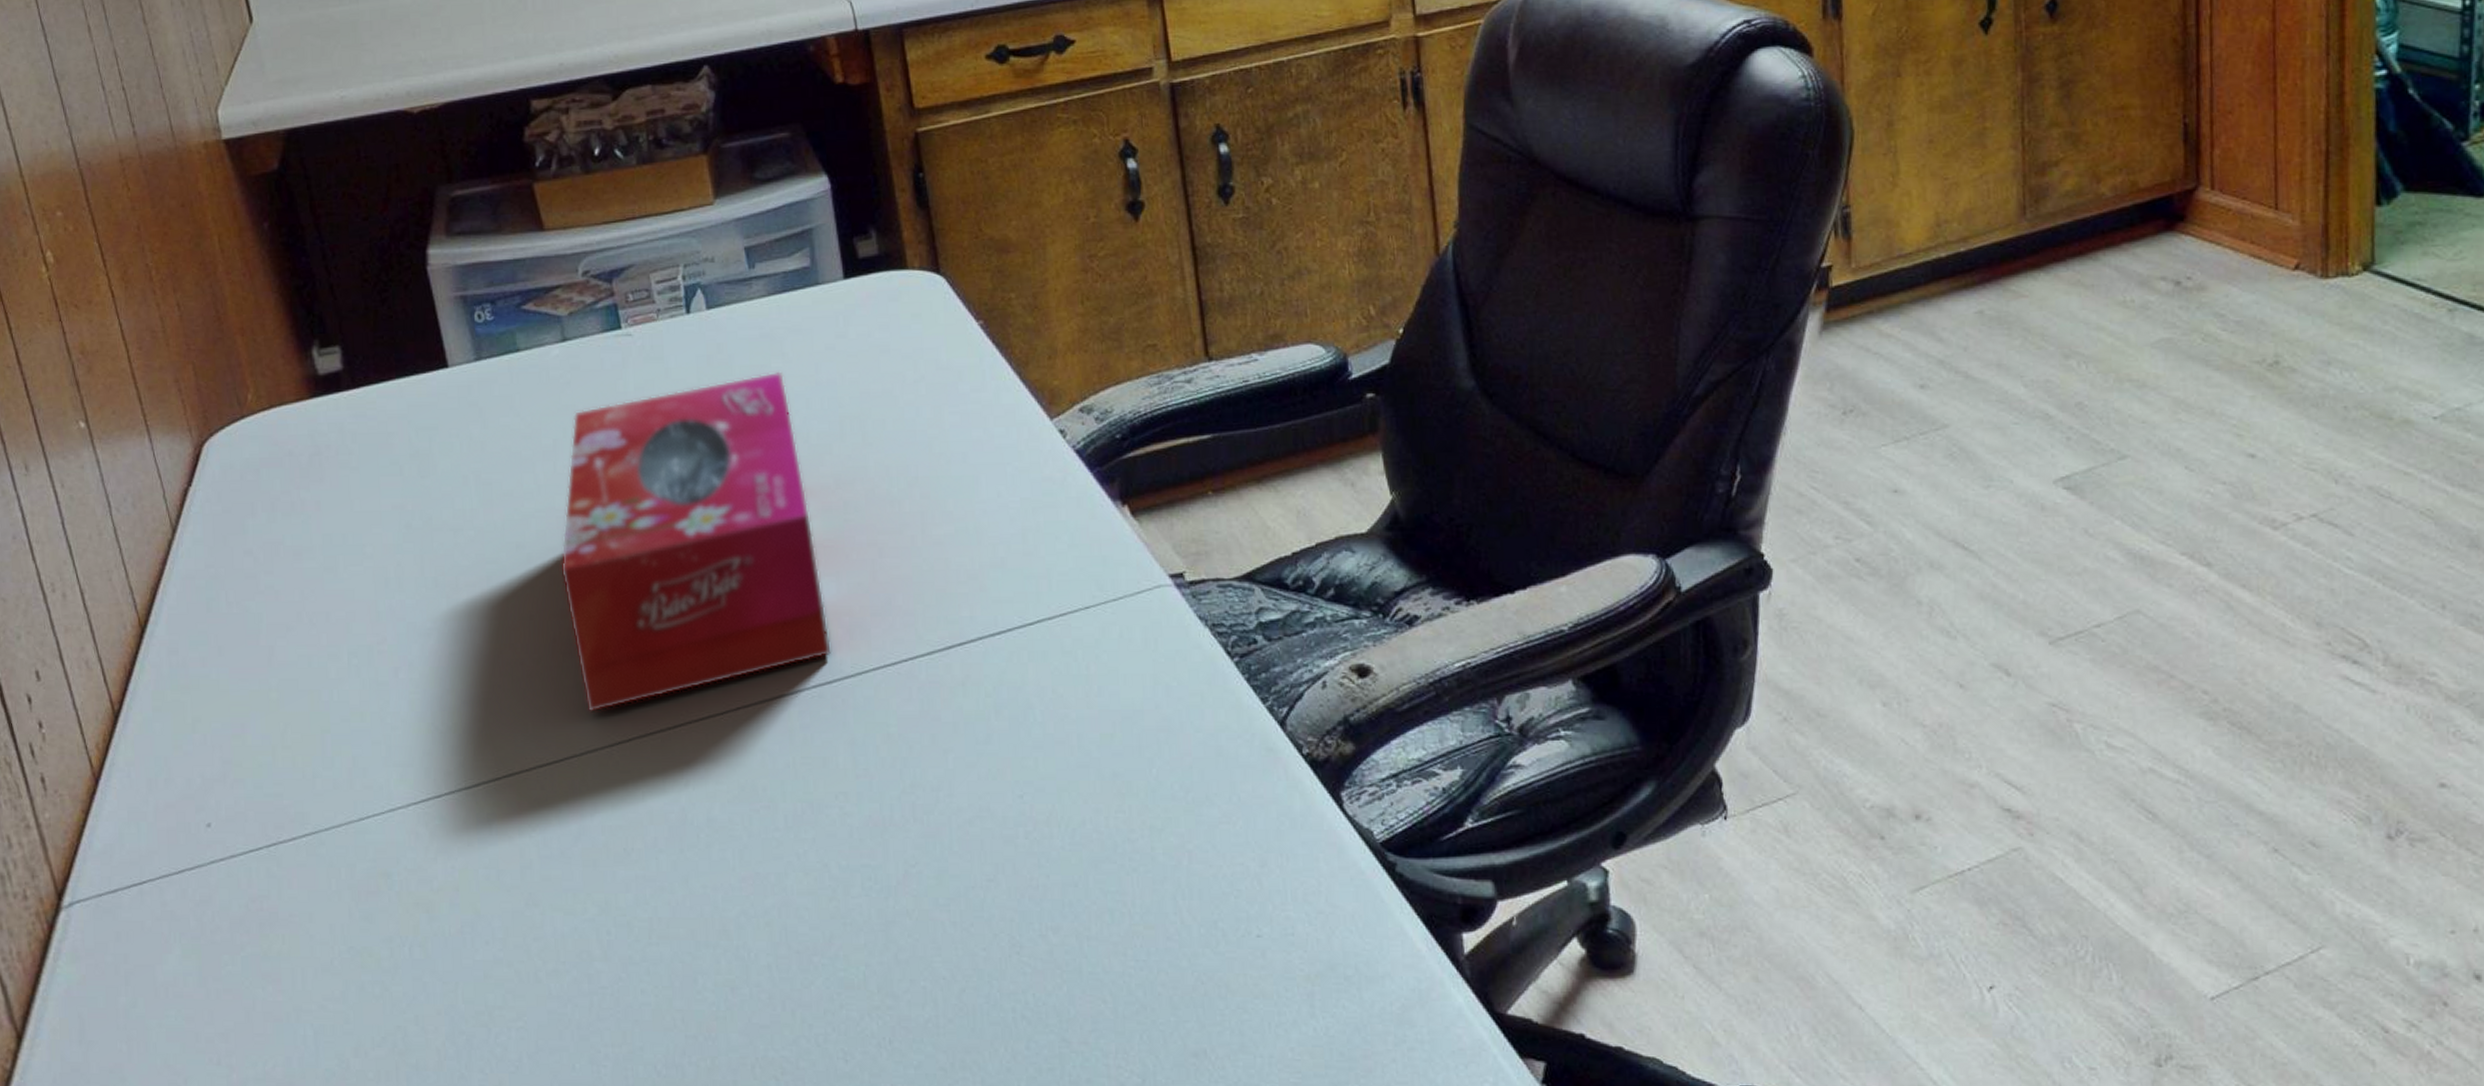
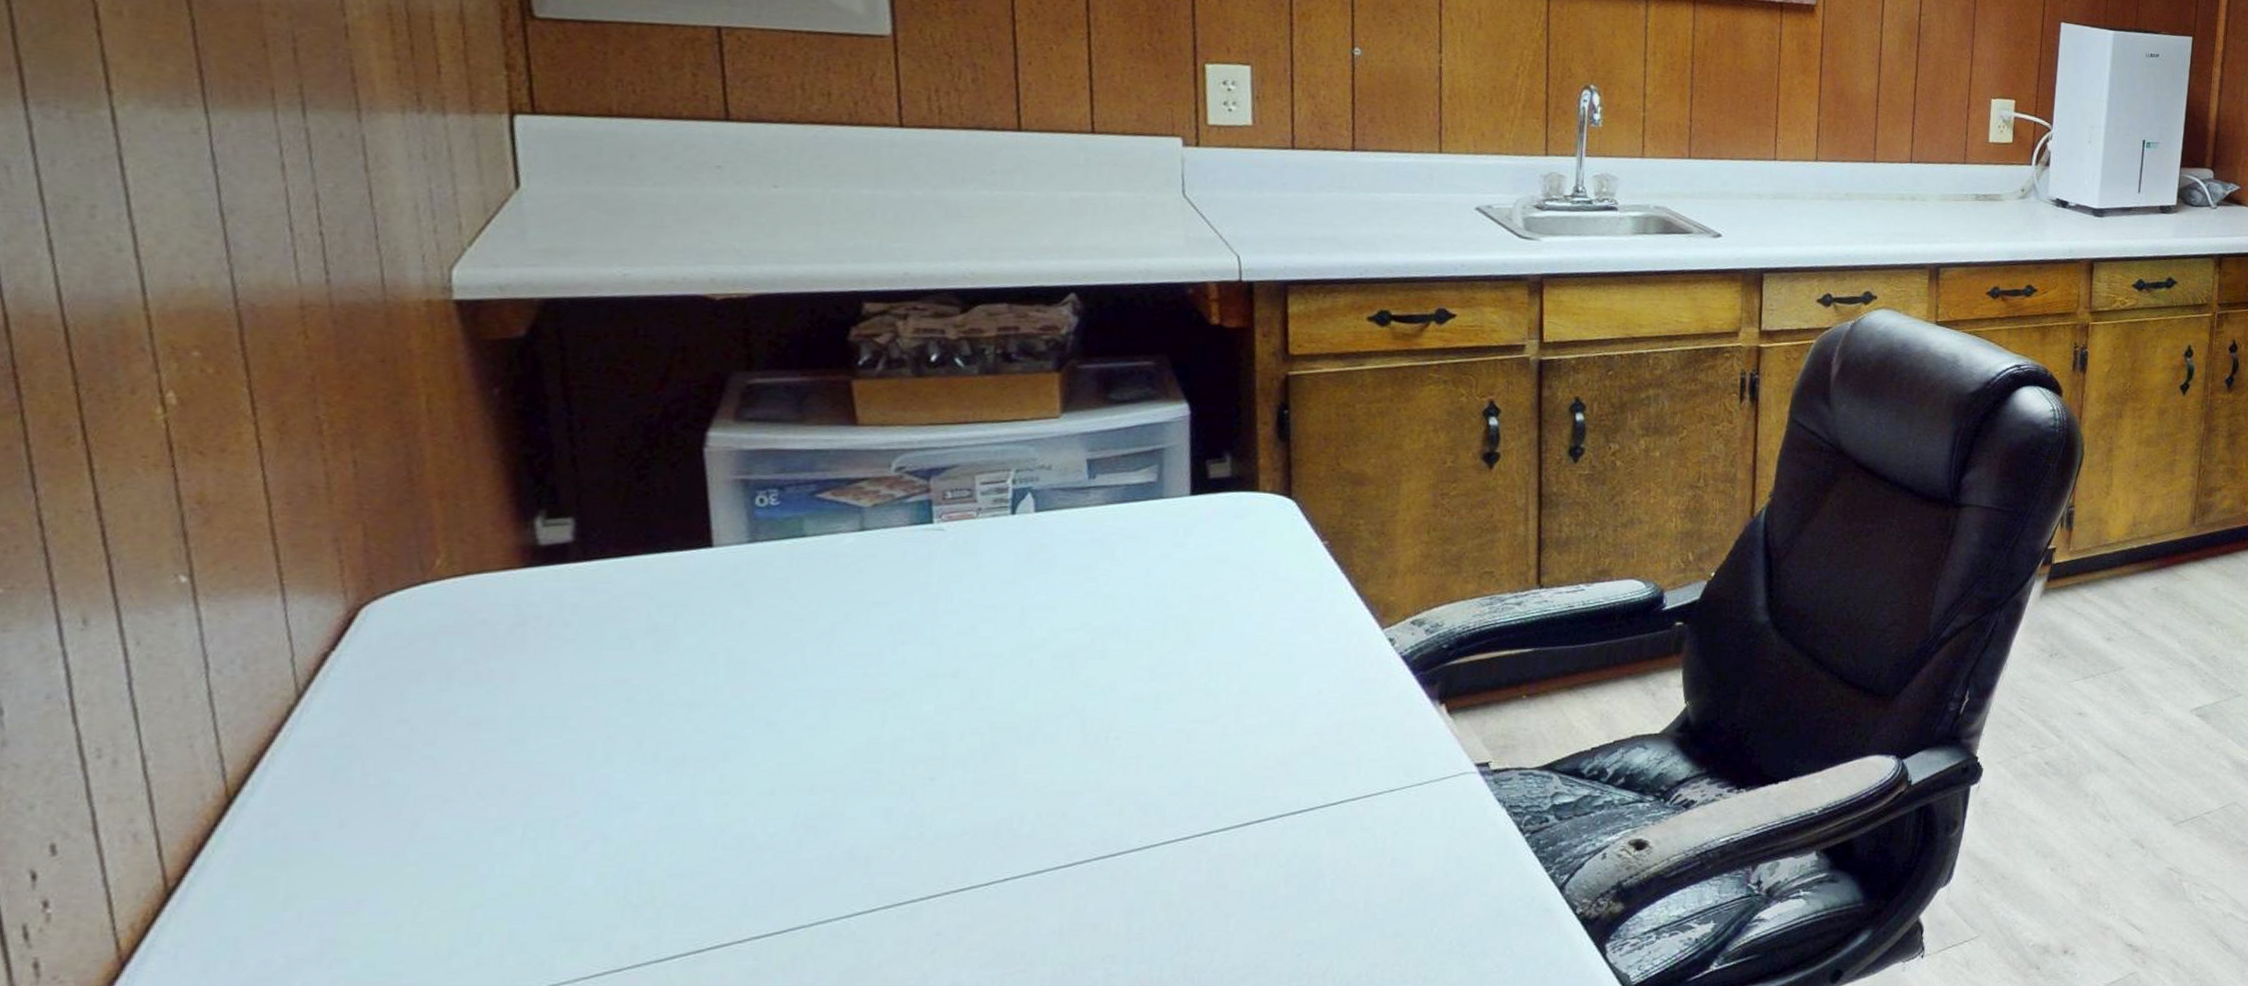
tissue box: present [560,371,832,712] -> none [817,572,1122,884]

